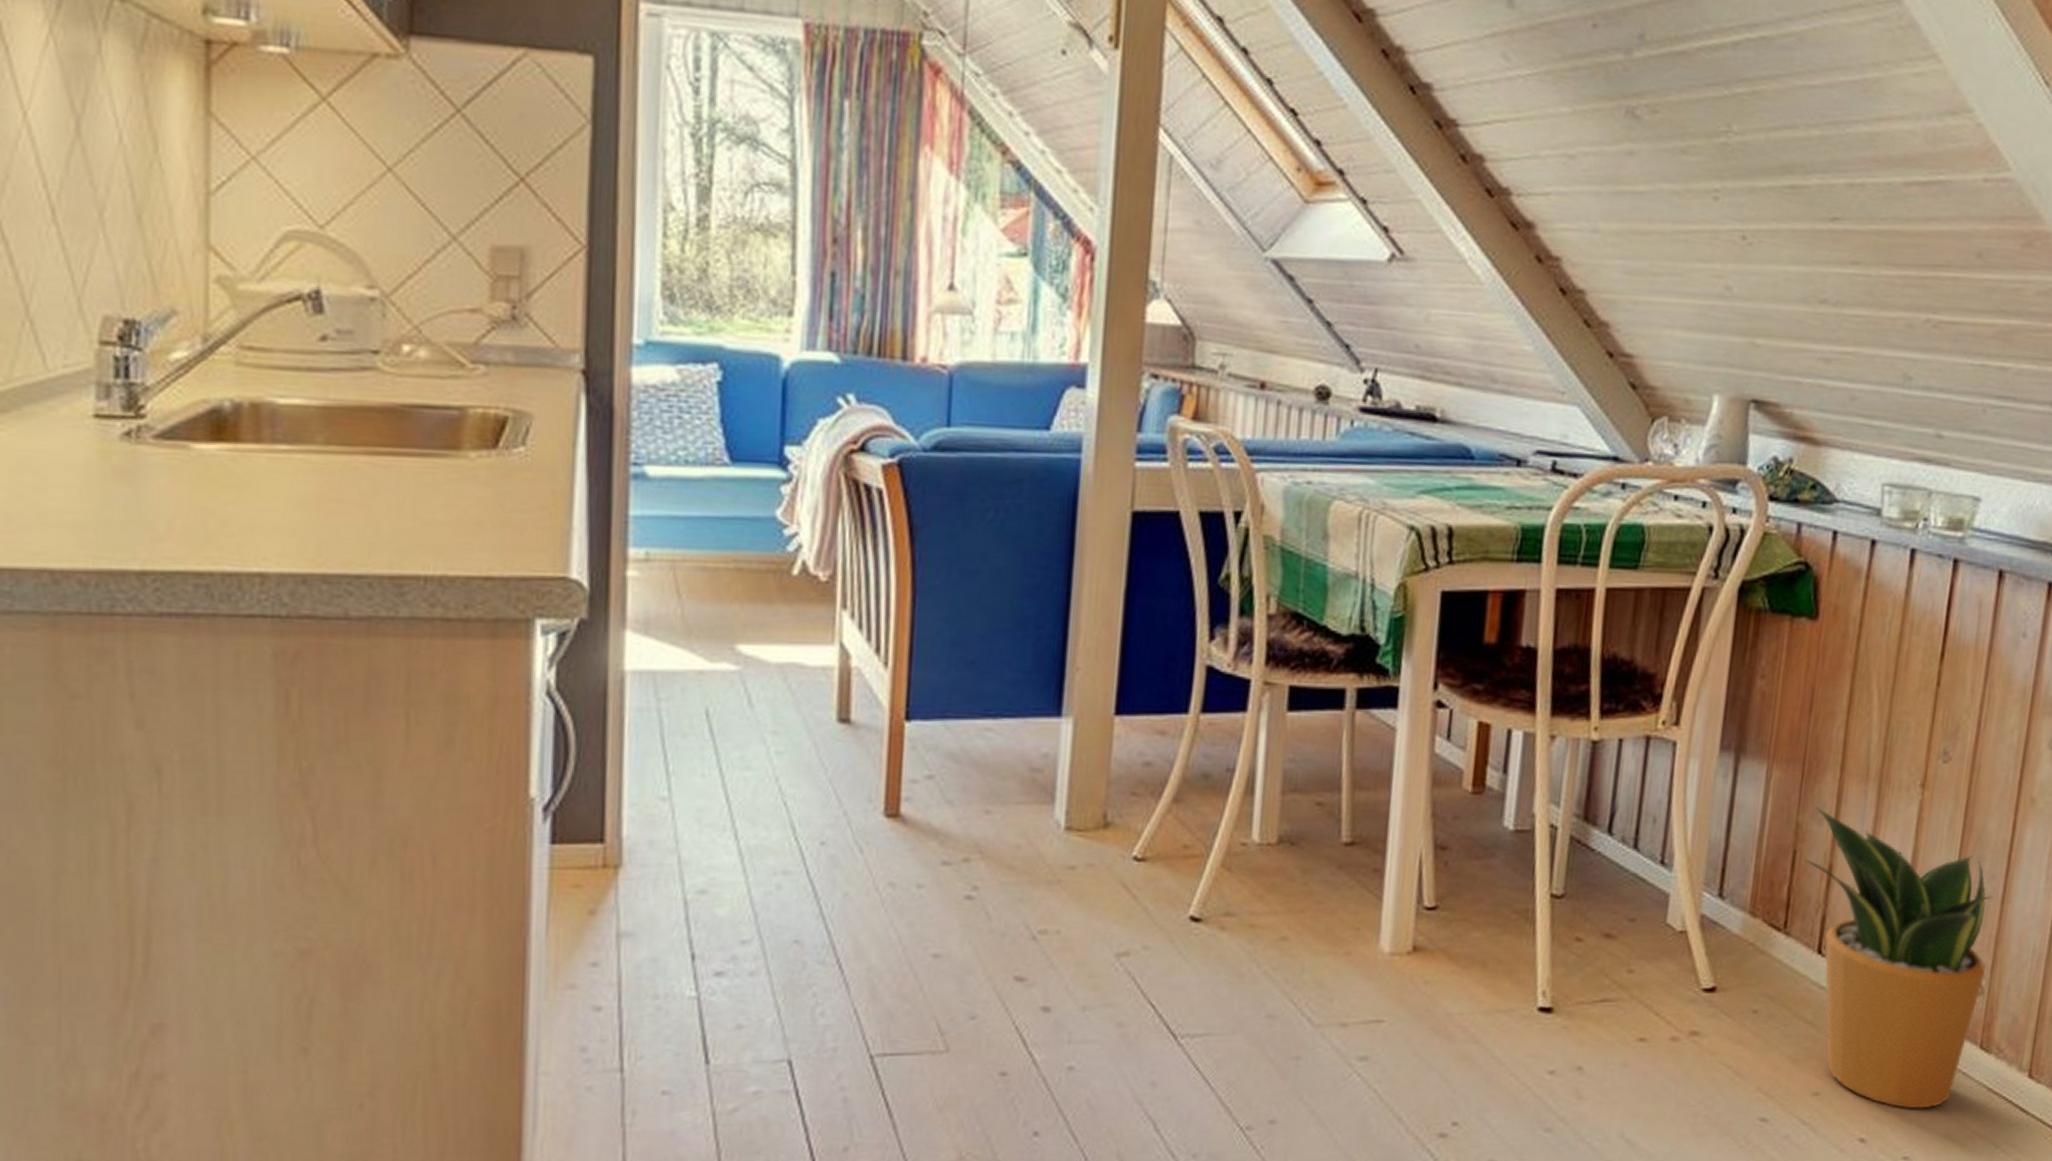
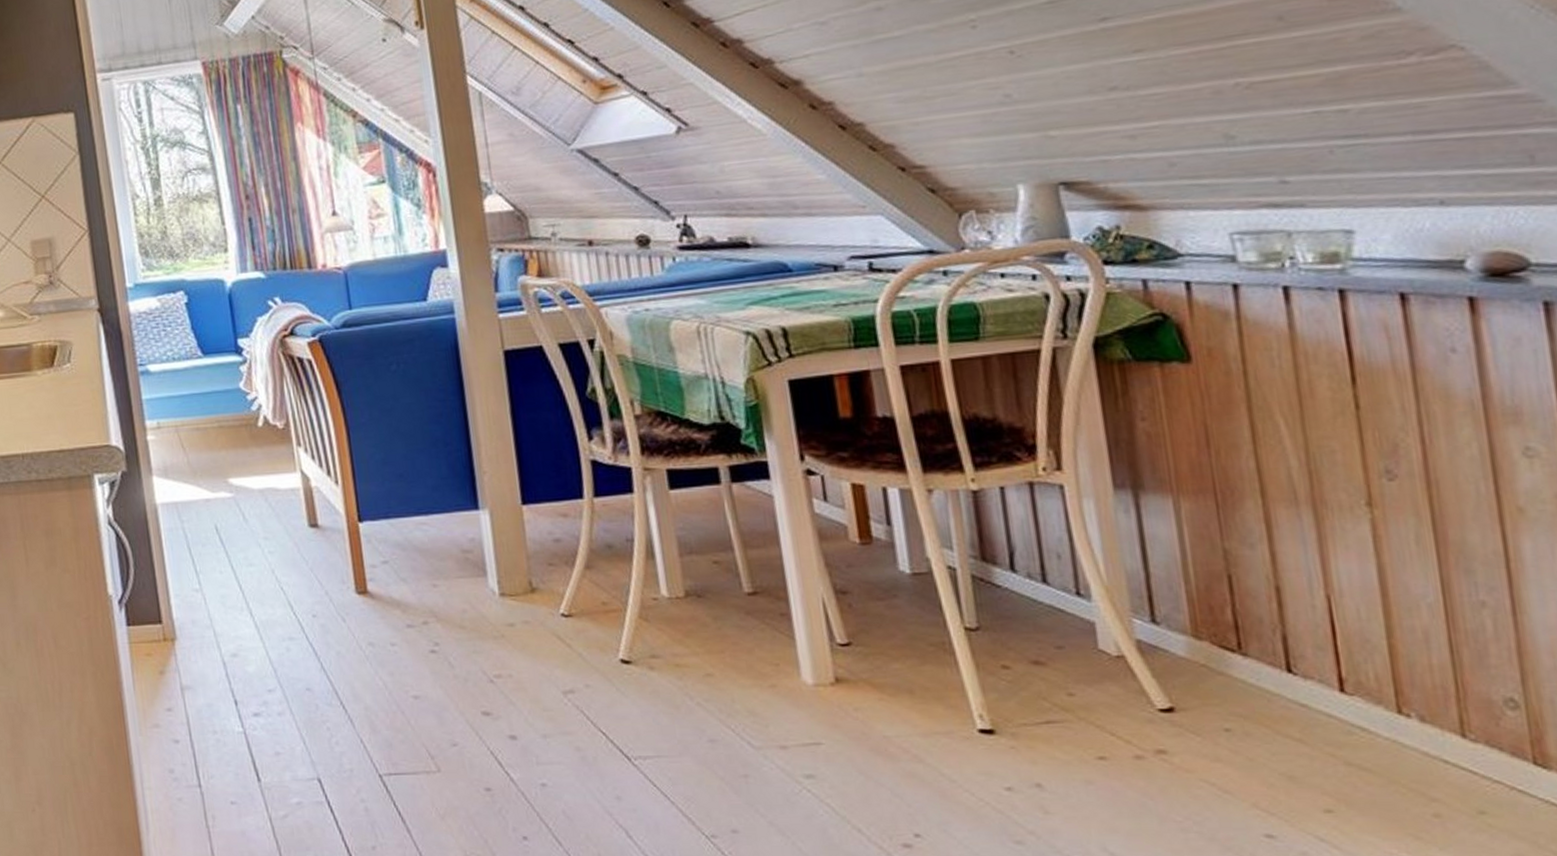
potted plant: present [1804,807,1993,1109] -> none [1243,533,1516,828]

